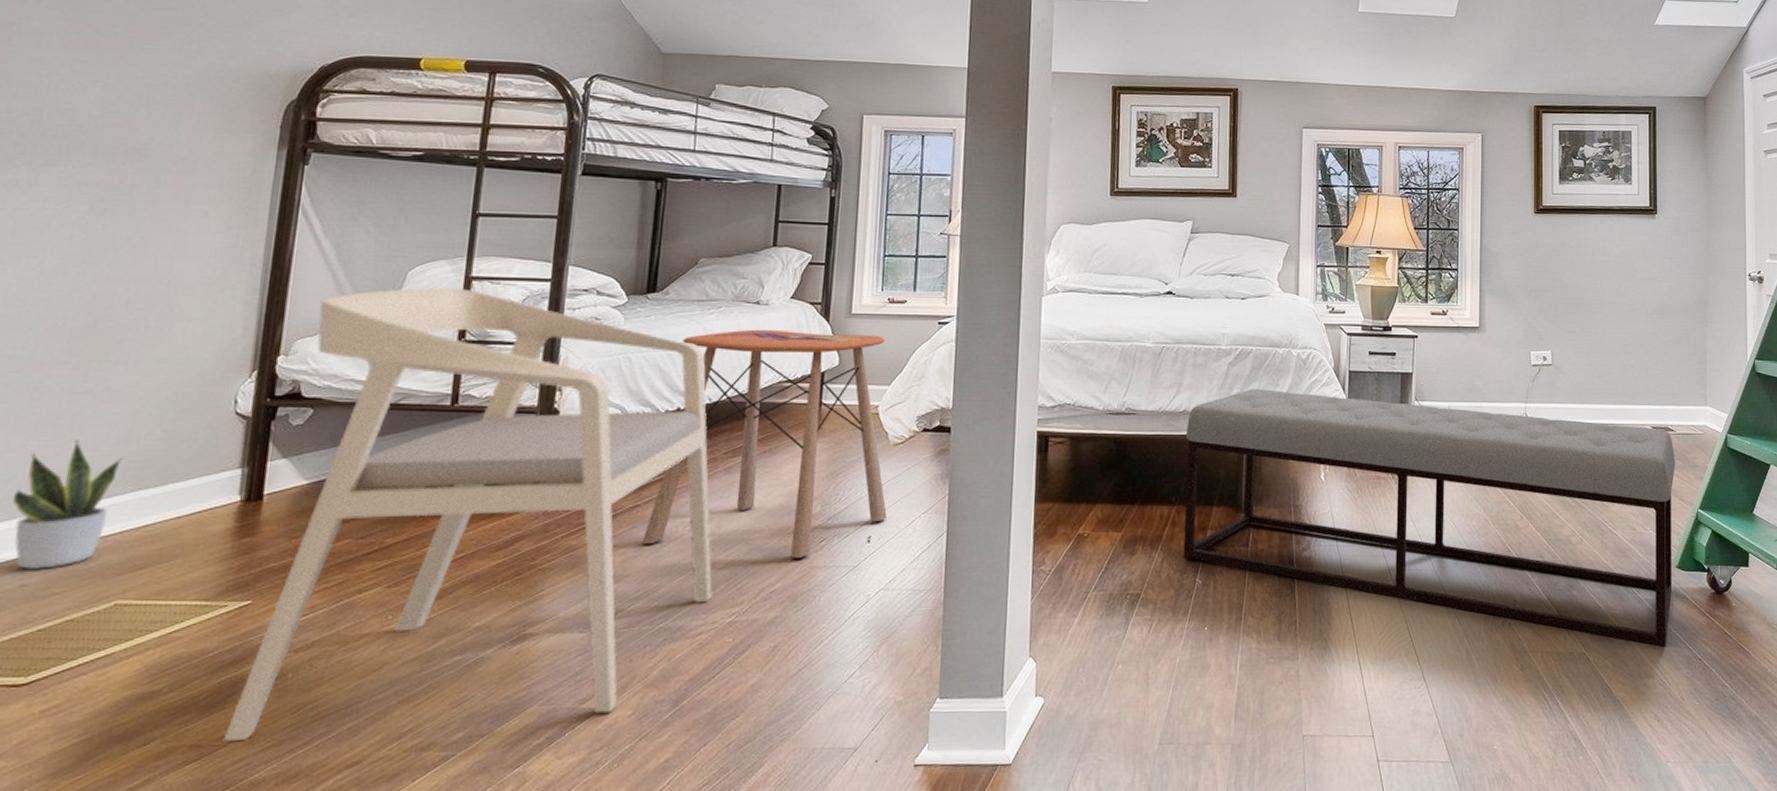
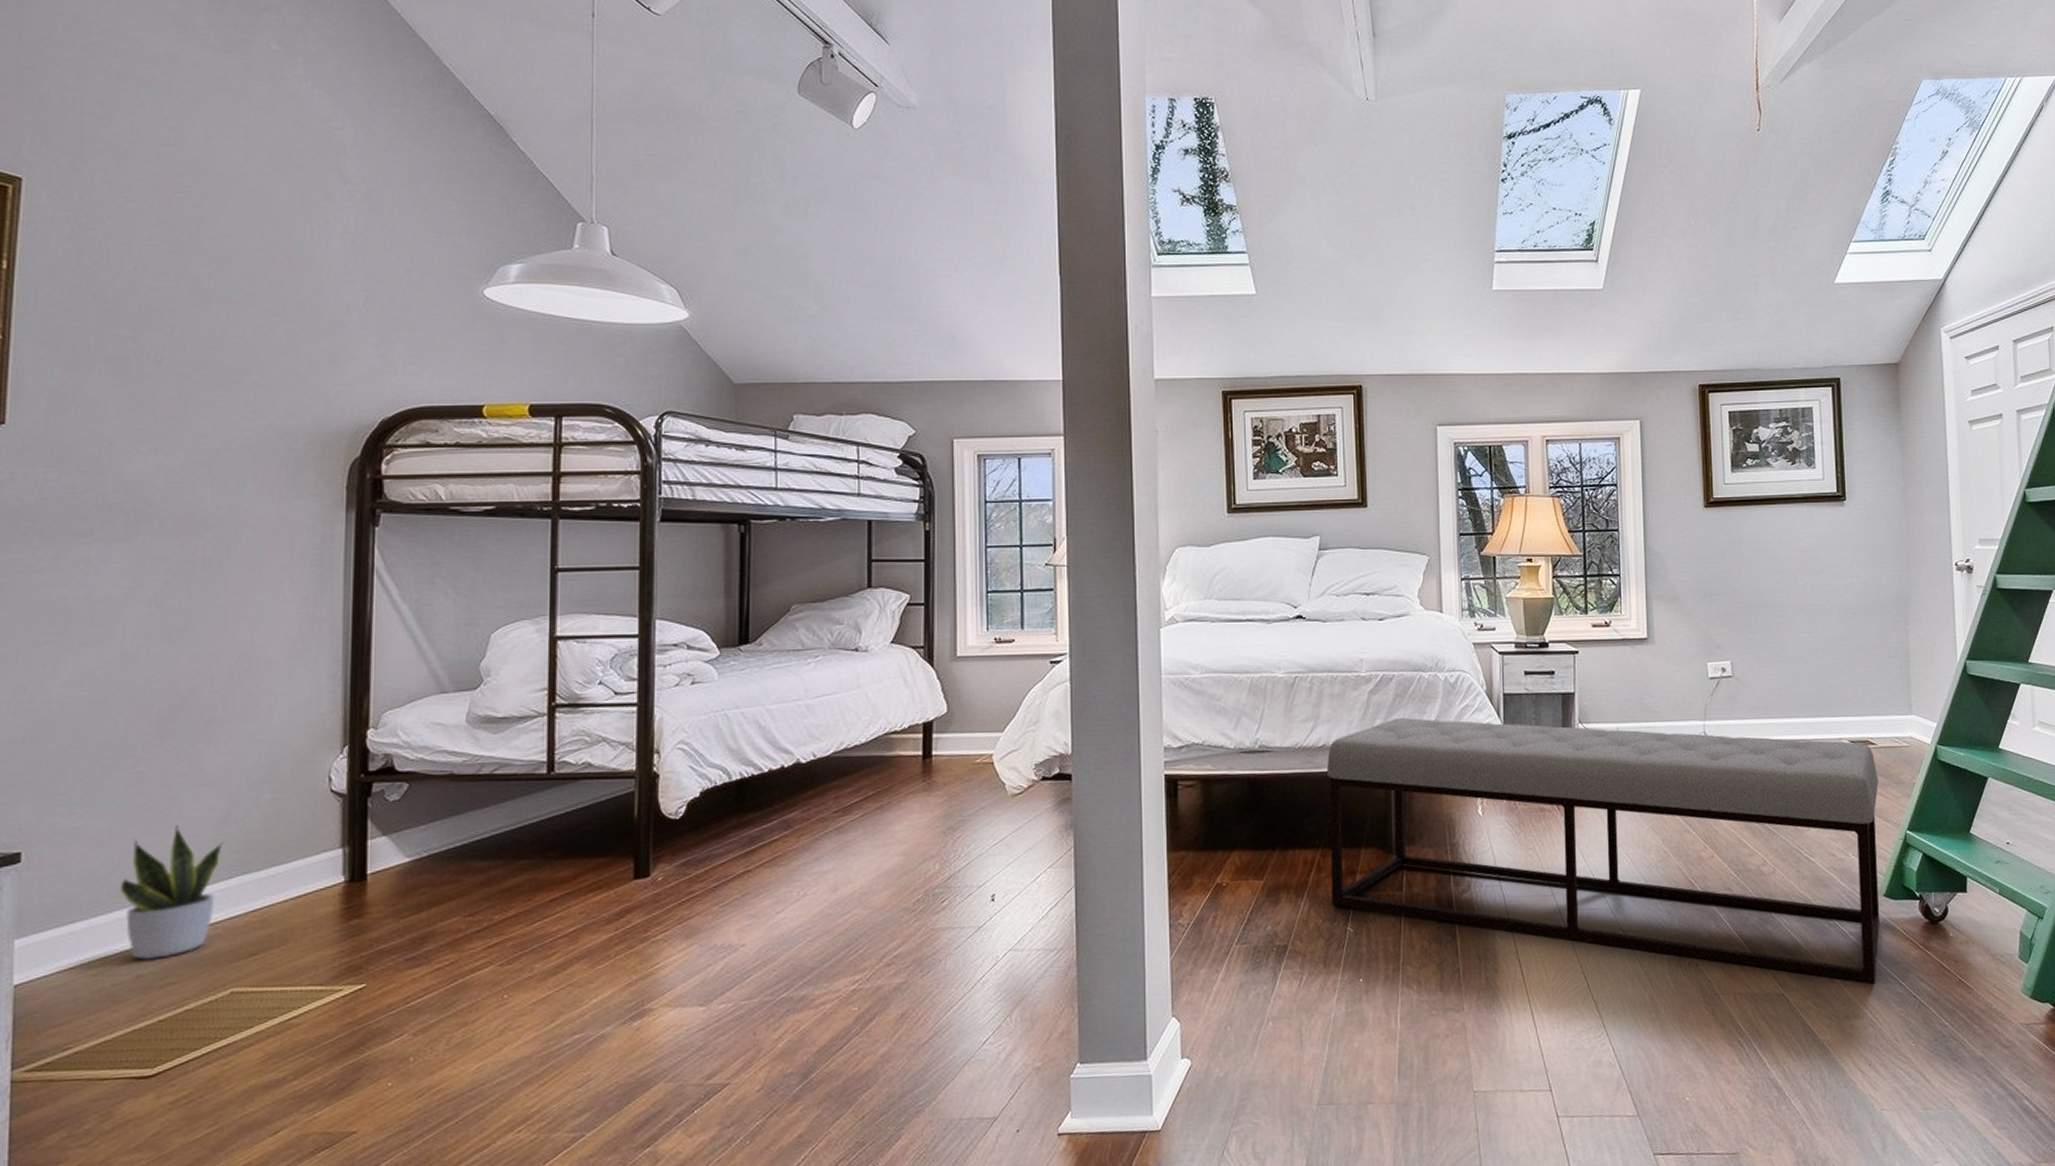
armchair: present [222,288,713,743] -> none [351,649,833,1129]
side table: present [642,329,887,558] -> none [756,677,1010,920]

